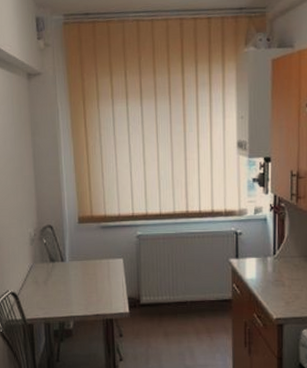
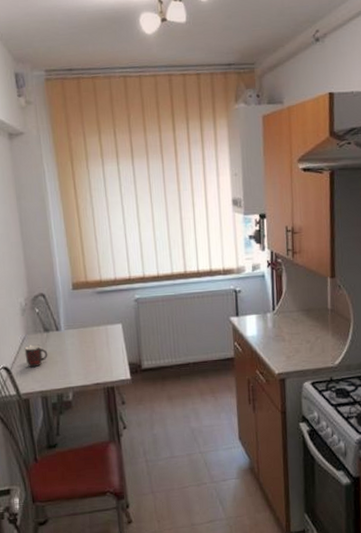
mug: none [31,273,53,295] -> present [24,344,48,368]

